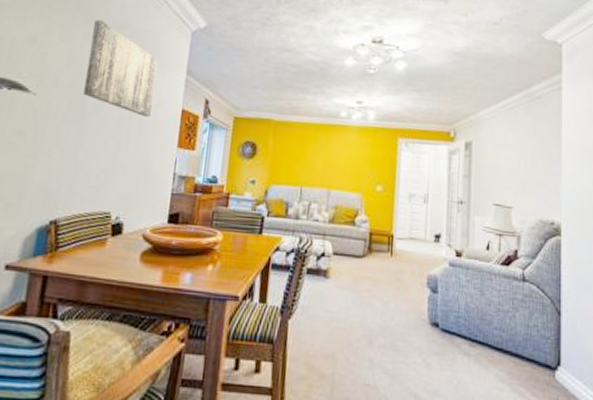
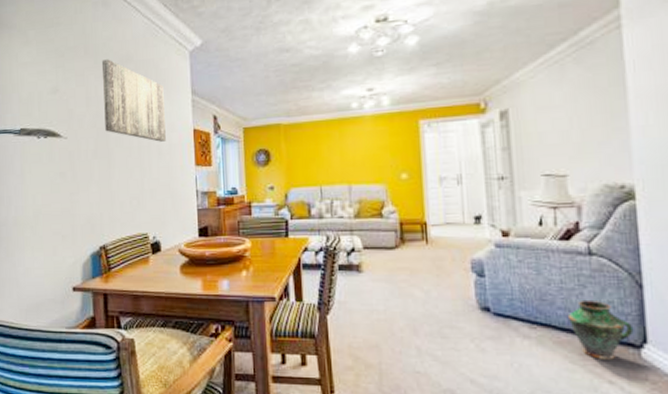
vase: none [501,322,552,380] -> present [567,299,634,360]

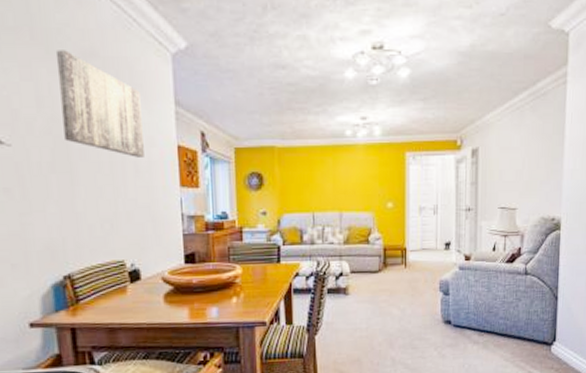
vase: present [567,299,634,360] -> none [506,310,549,356]

